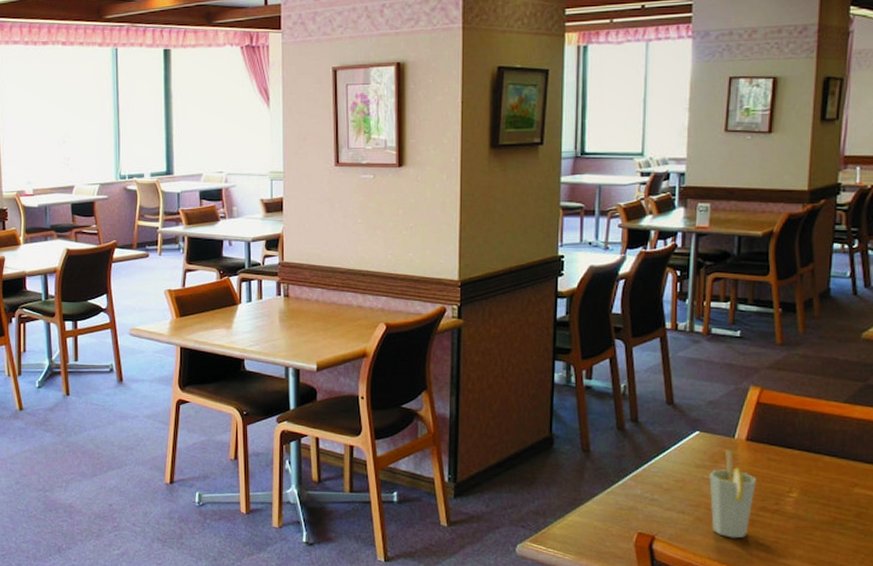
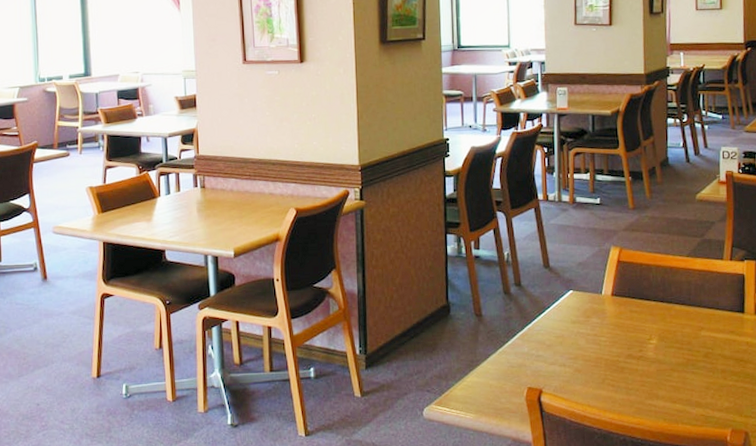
cup: present [709,450,756,539] -> none [584,306,622,386]

